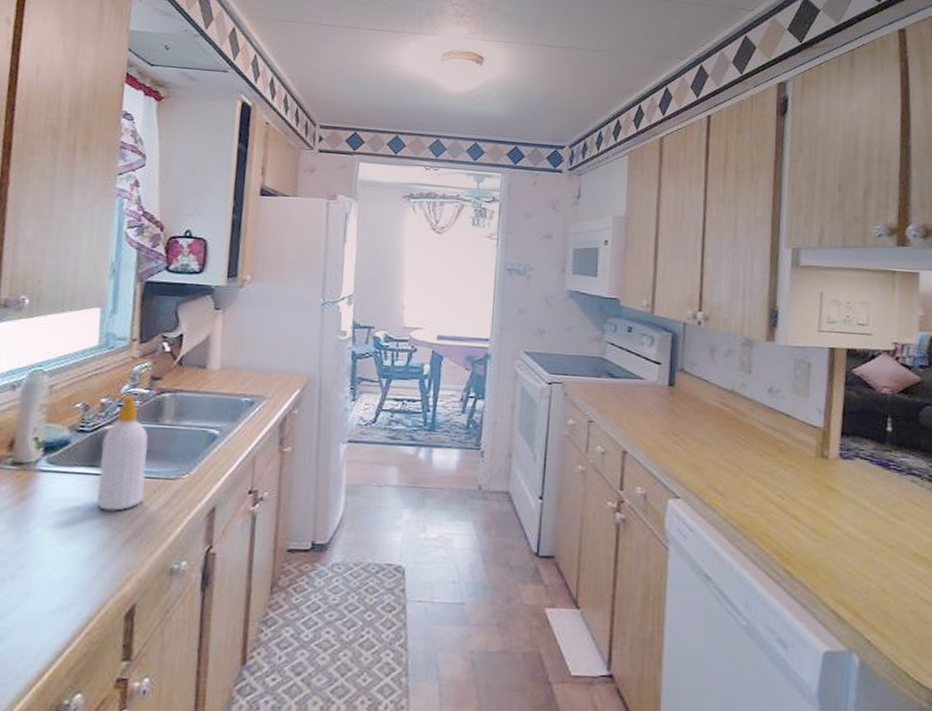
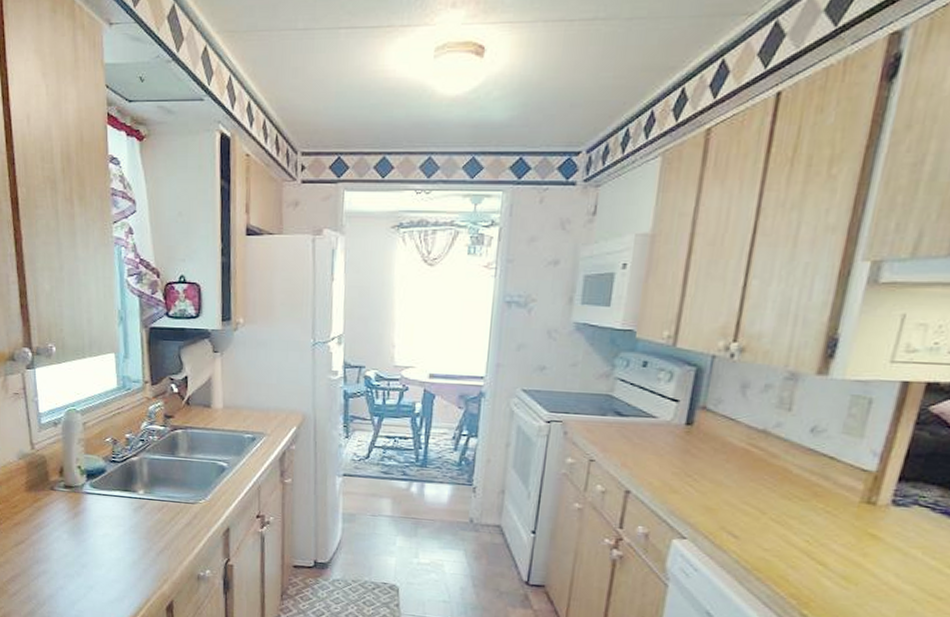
soap bottle: present [97,393,149,511] -> none [131,430,170,528]

